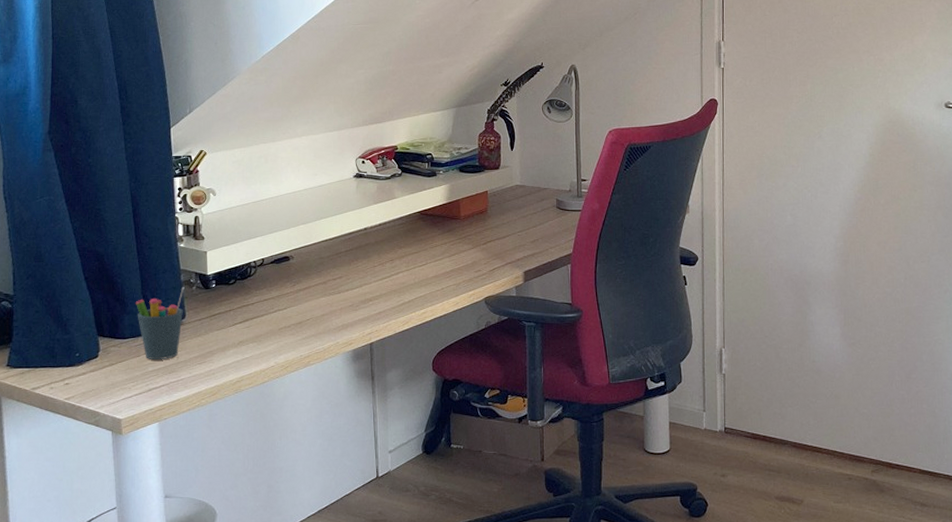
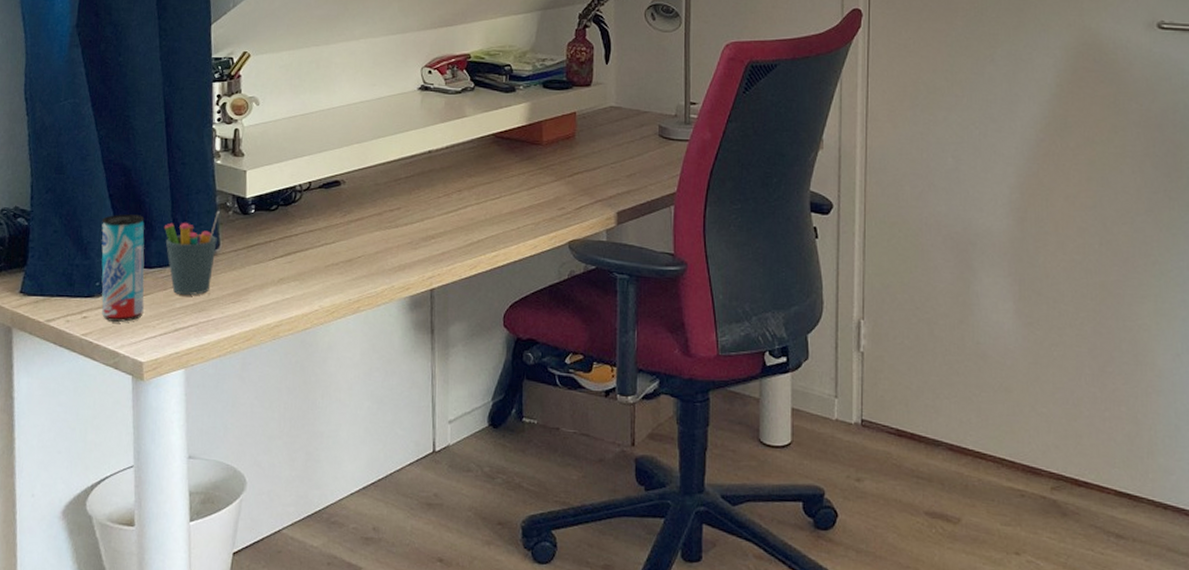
beverage can: none [79,294,120,386] -> present [101,214,145,322]

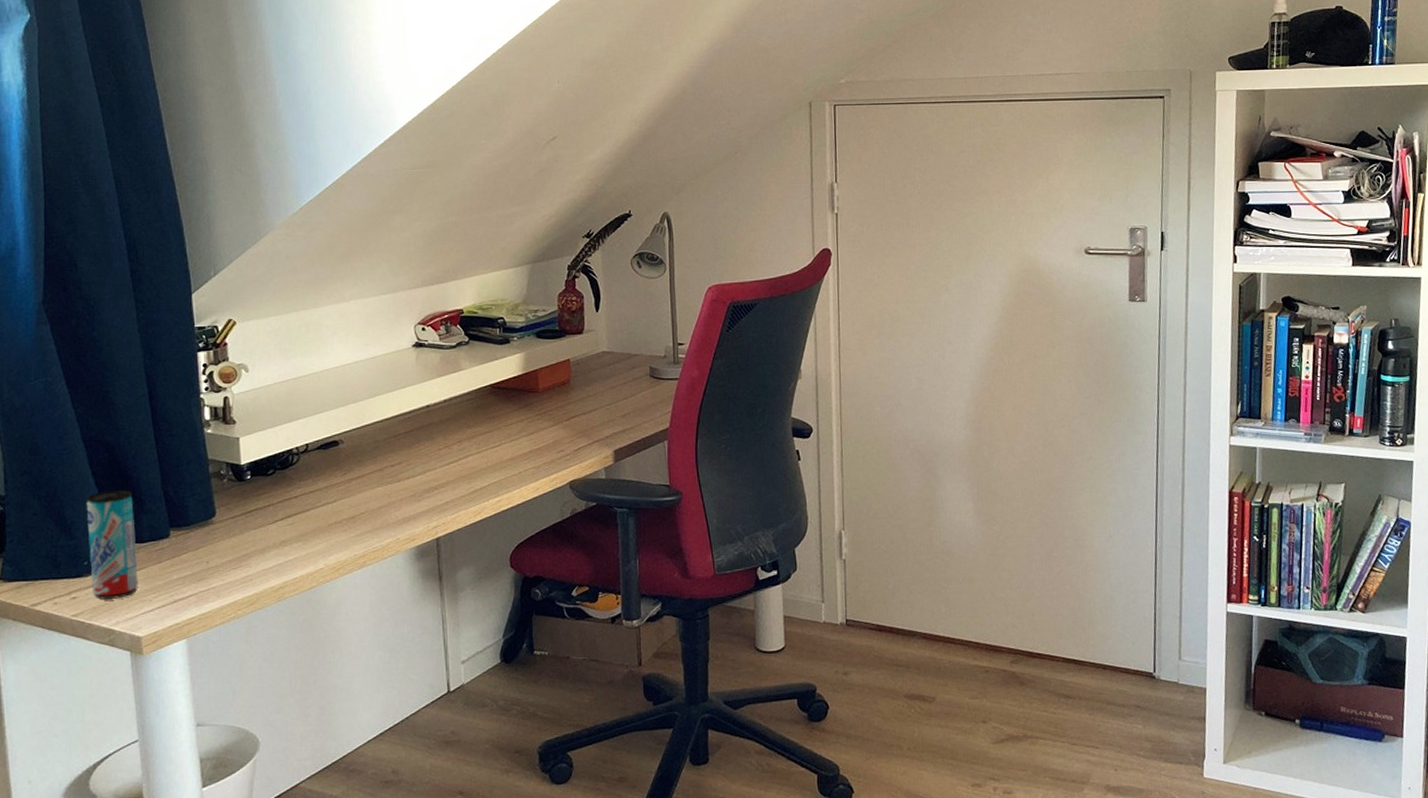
pen holder: present [164,211,220,295] -> none [154,480,214,566]

